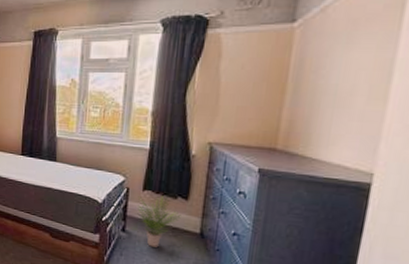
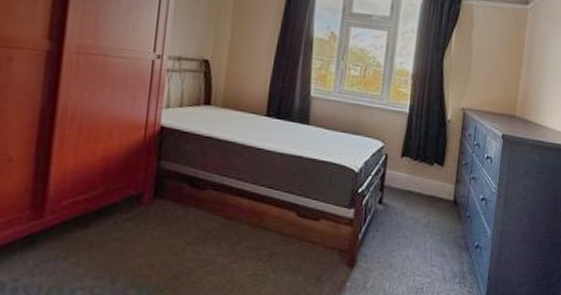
potted plant: present [136,196,181,247] -> none [394,162,437,219]

